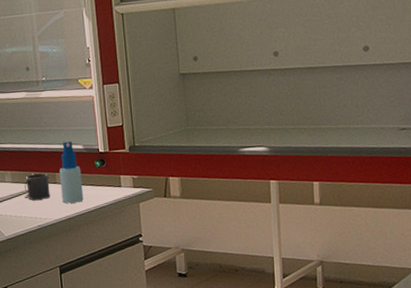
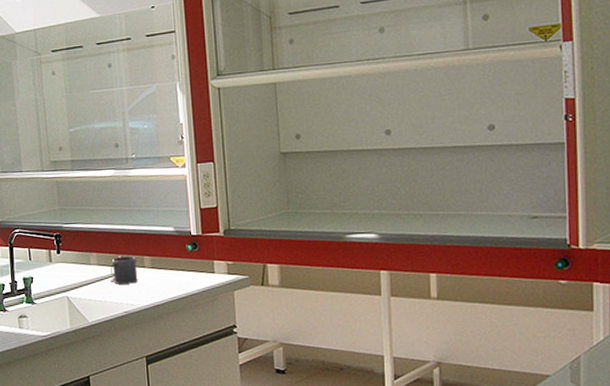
spray bottle: present [59,141,84,203] -> none [148,223,174,289]

